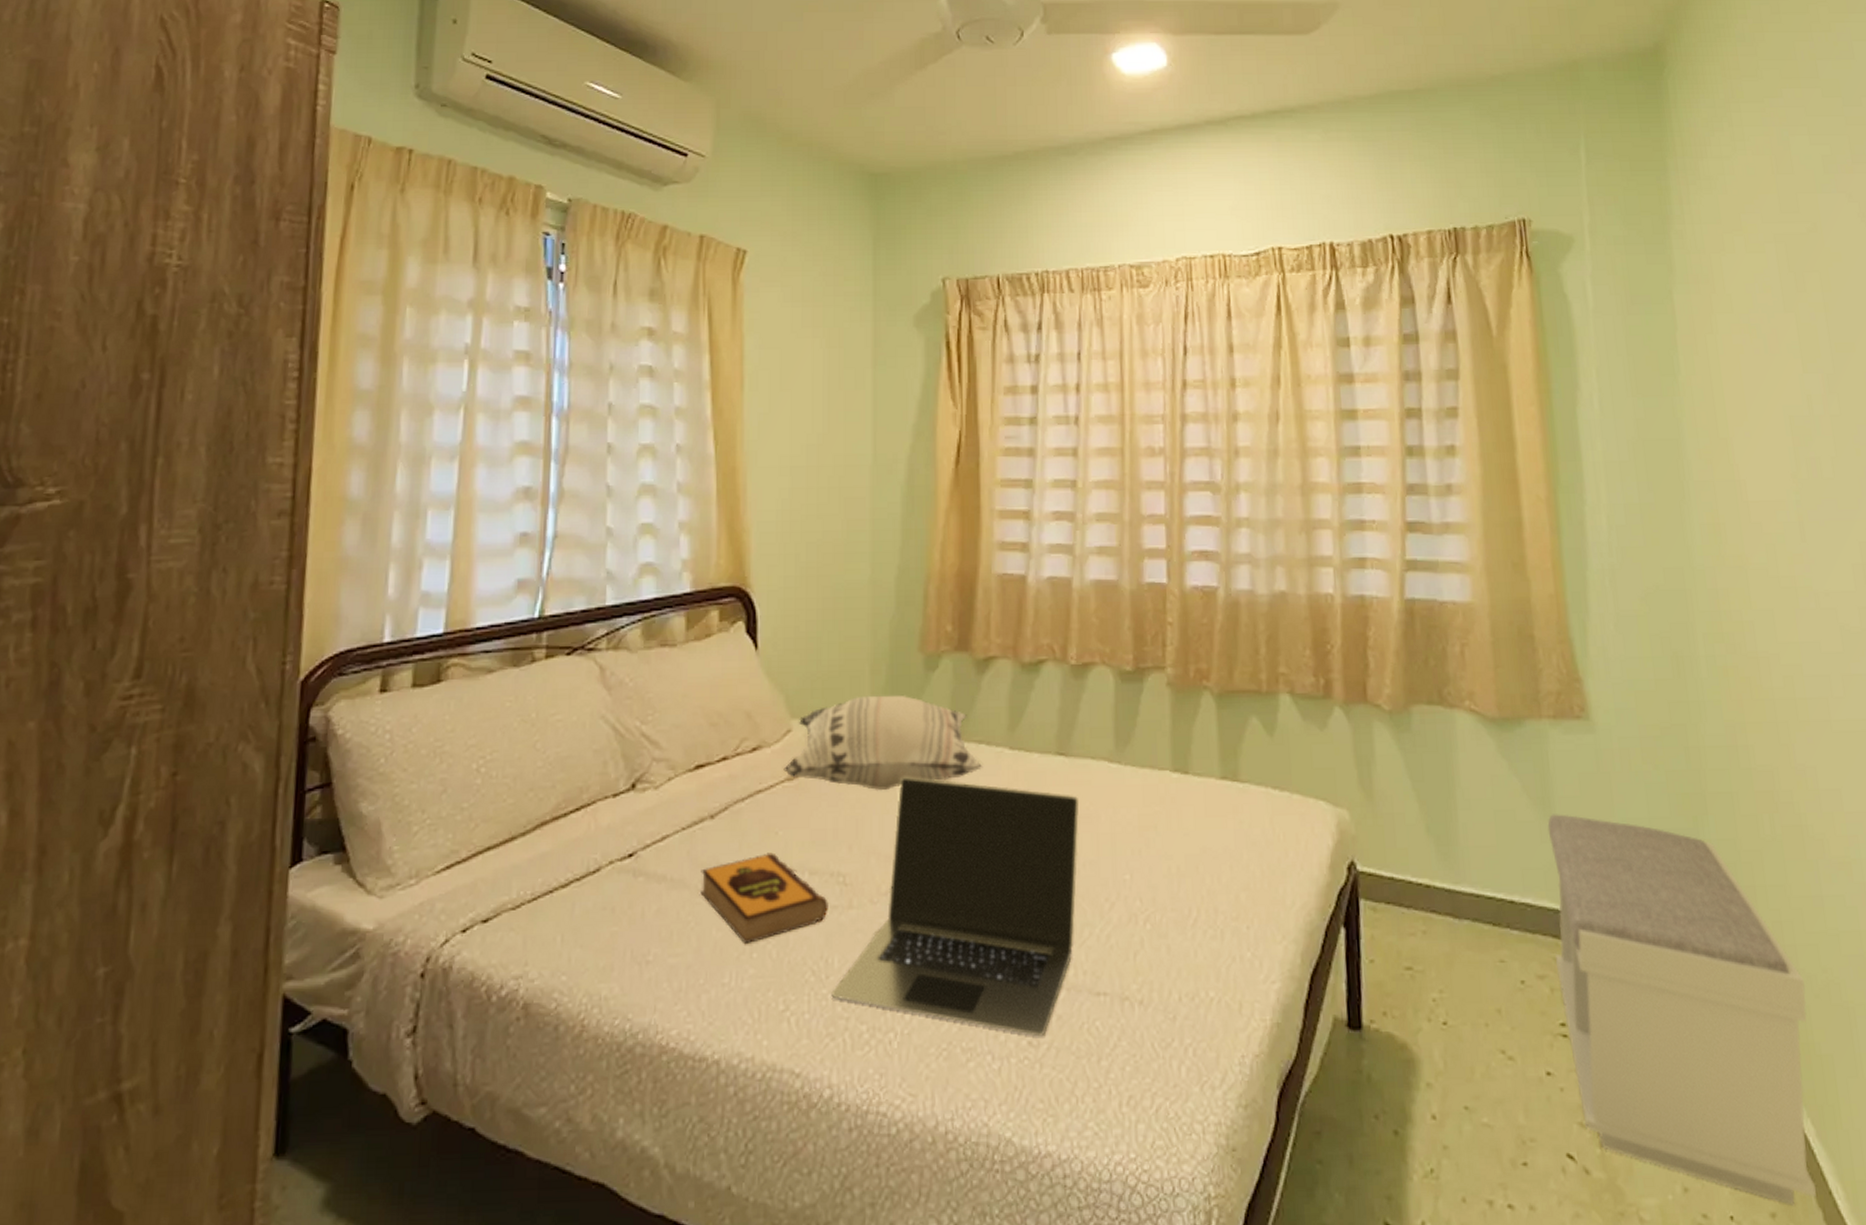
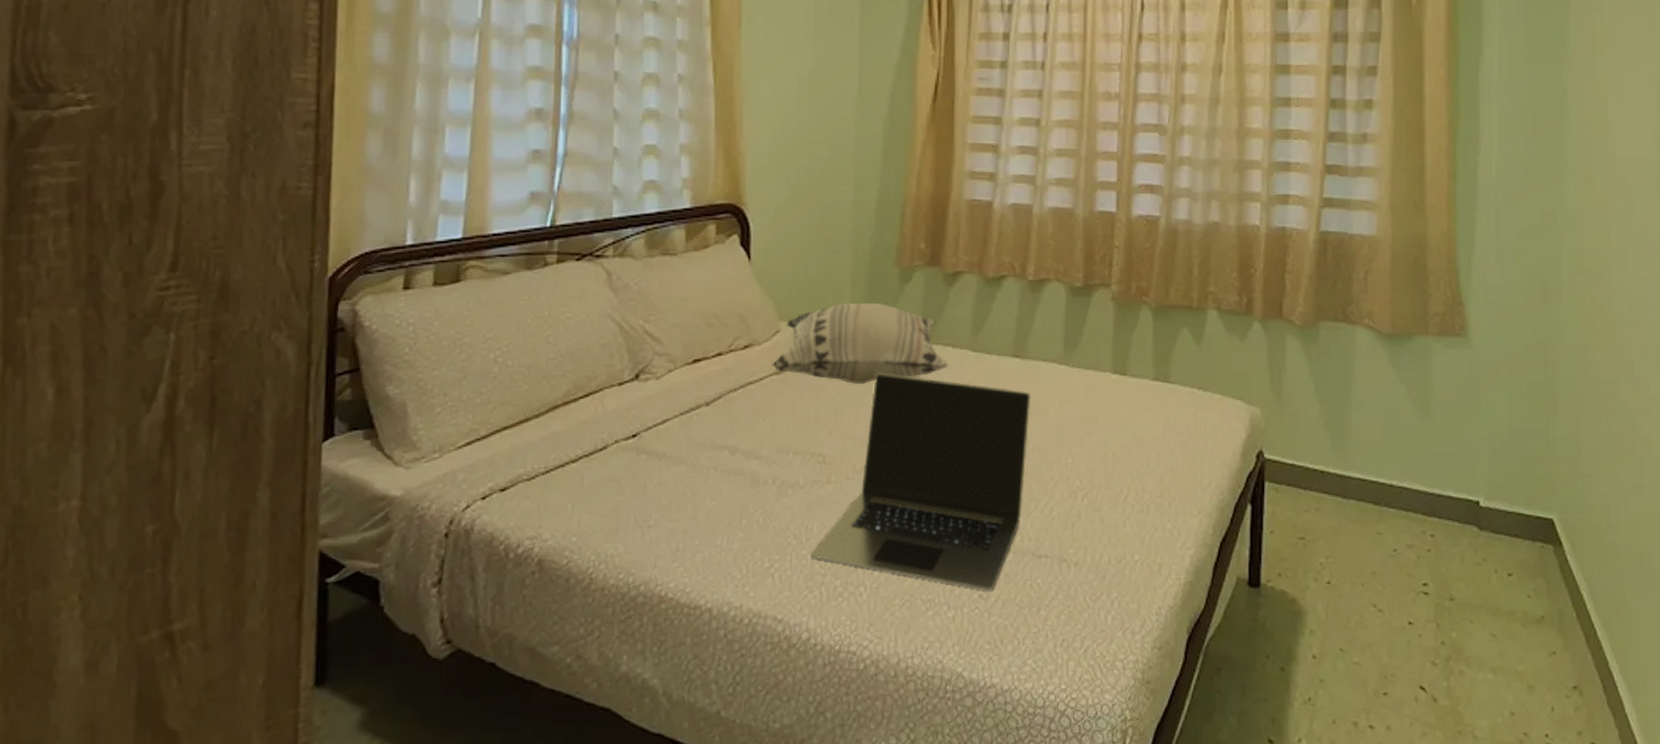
hardback book: present [700,852,828,945] -> none [696,435,810,513]
bench: present [1547,814,1817,1206] -> none [1423,414,1623,726]

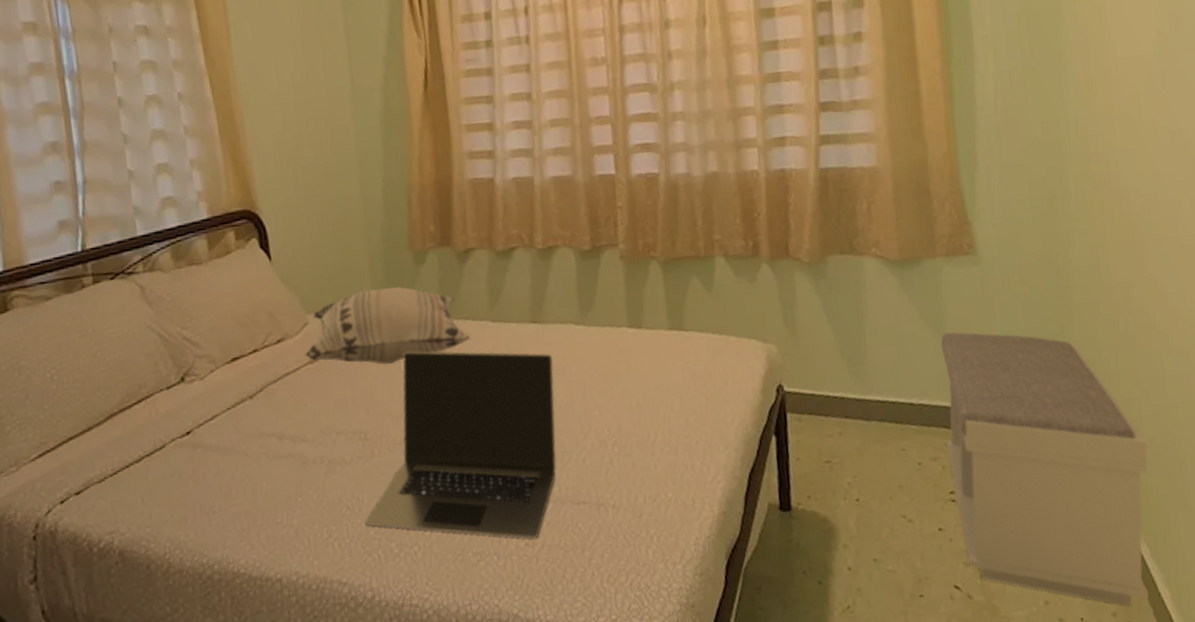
bench: none [1423,414,1623,726] -> present [940,332,1149,607]

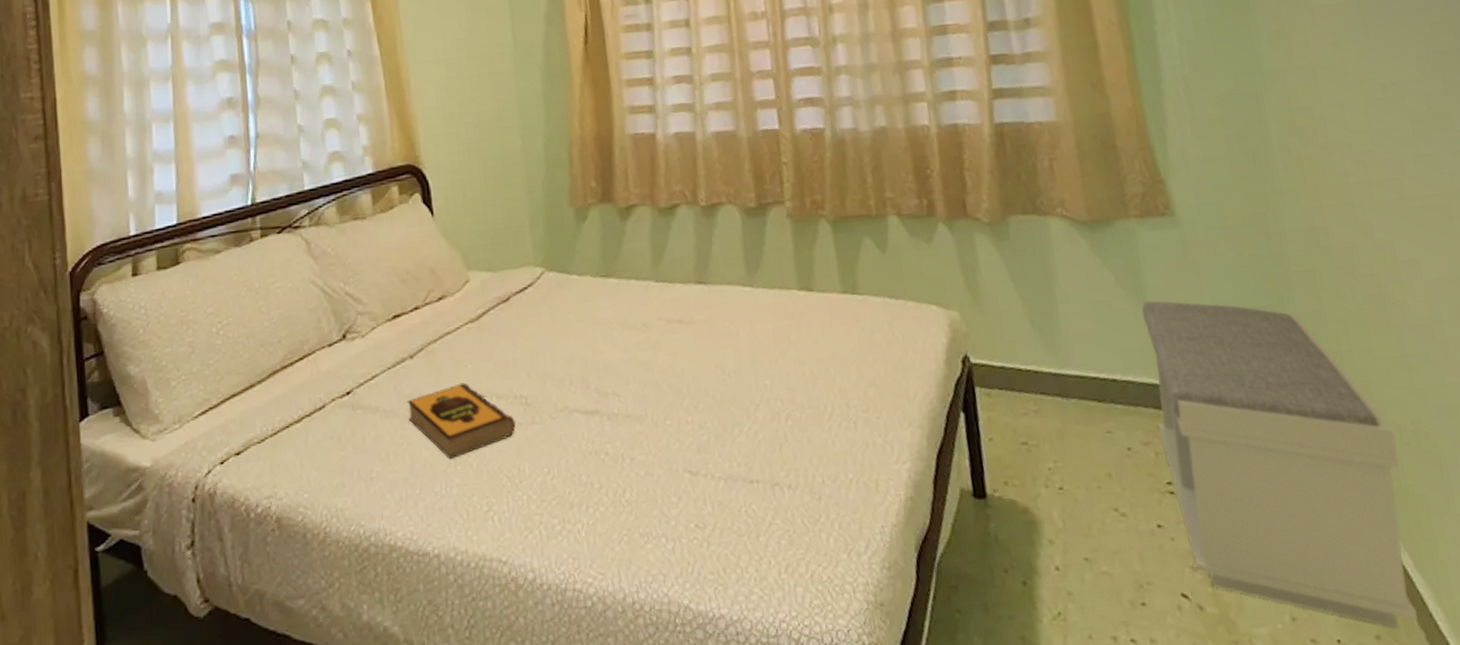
hardback book: none [247,420,355,492] -> present [407,382,516,460]
decorative pillow: present [305,286,470,365] -> none [466,243,633,326]
laptop: present [364,351,557,540] -> none [525,311,727,521]

